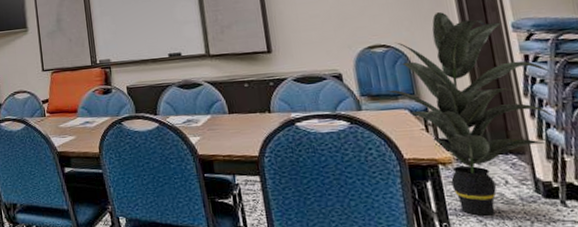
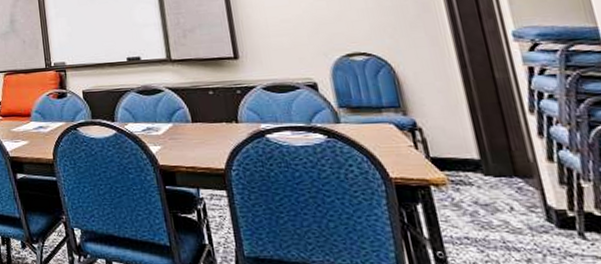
indoor plant: present [386,12,555,216] -> none [368,18,568,245]

